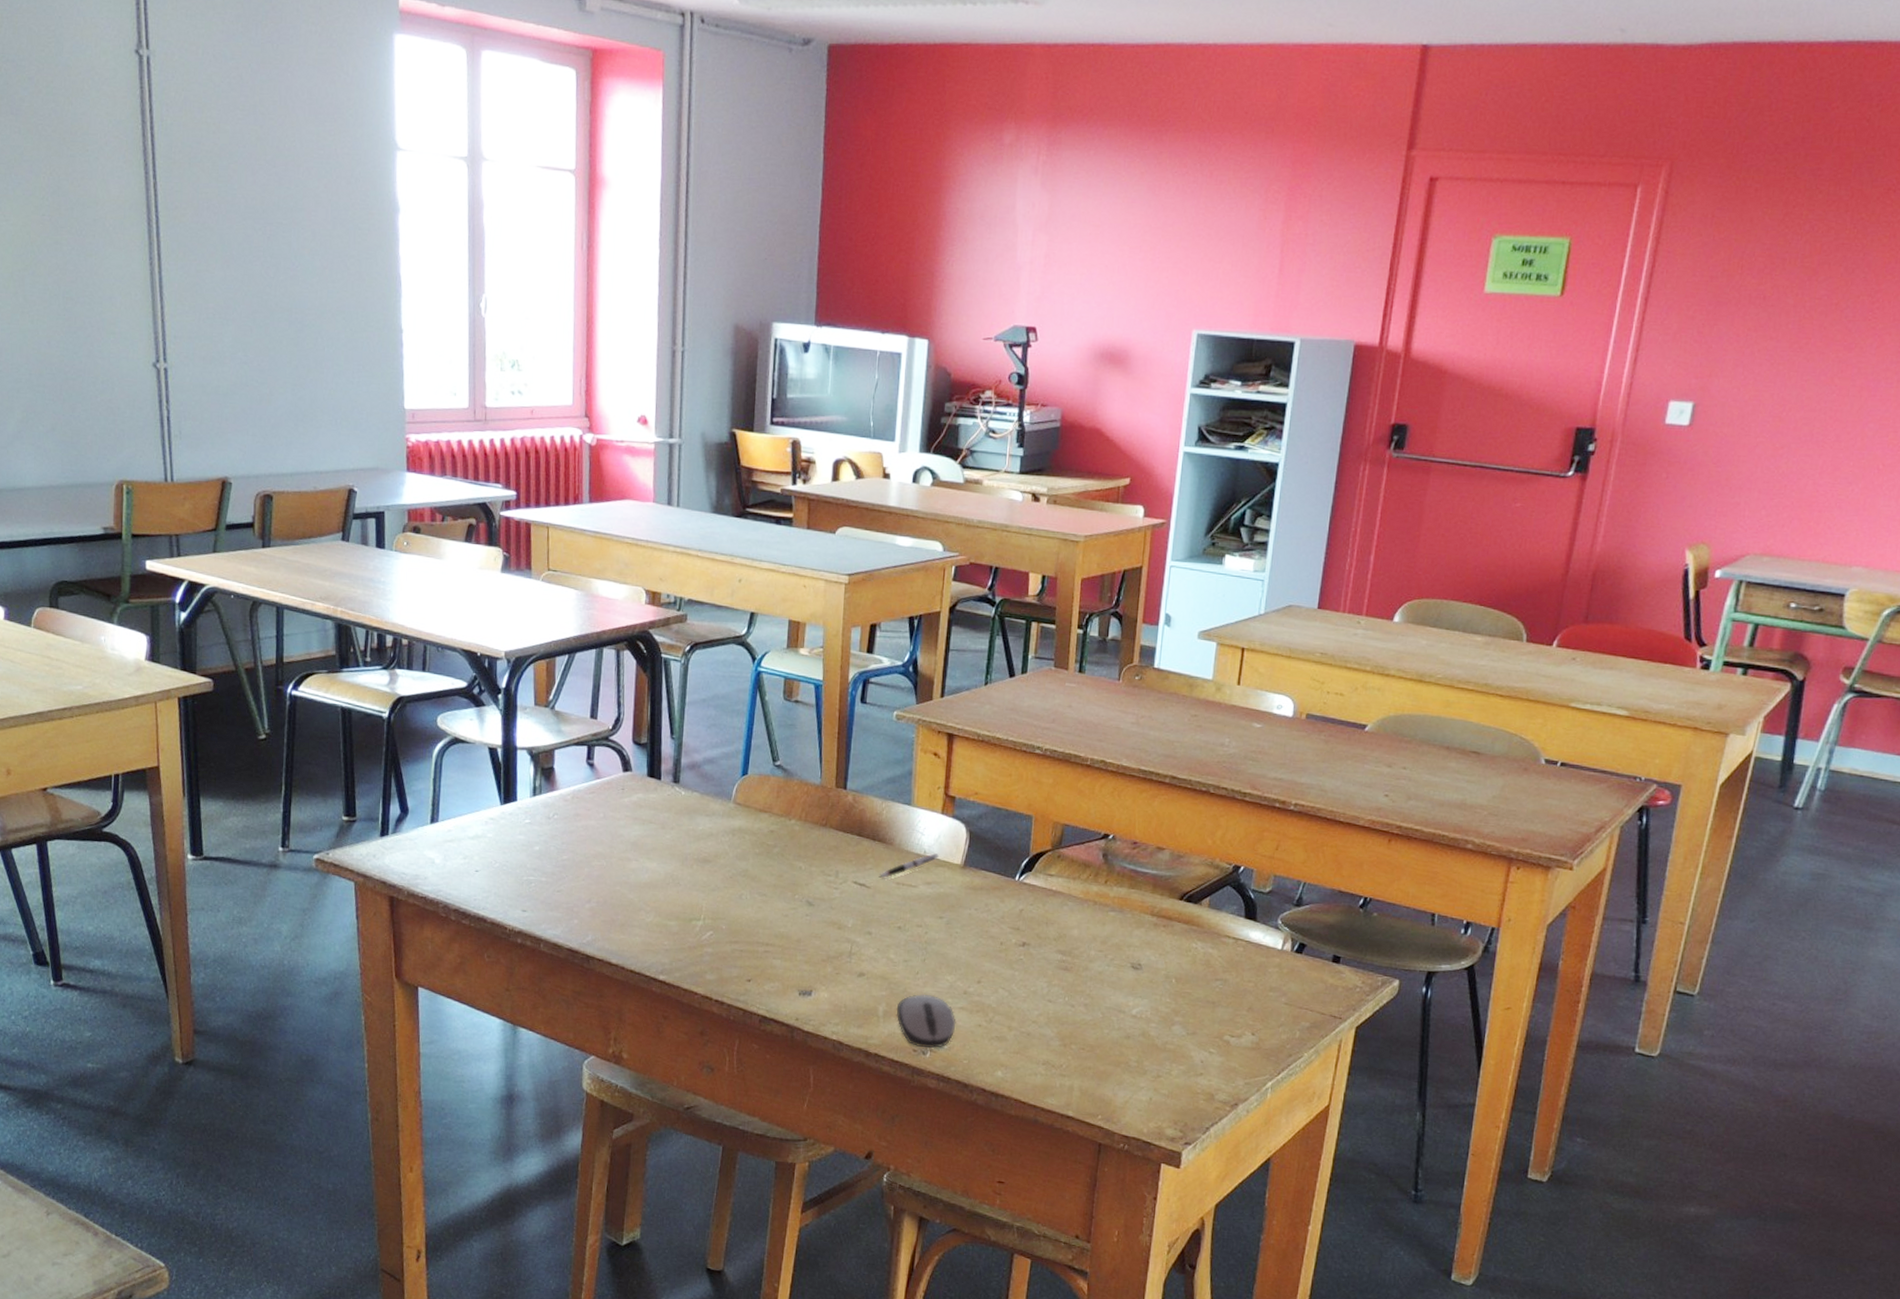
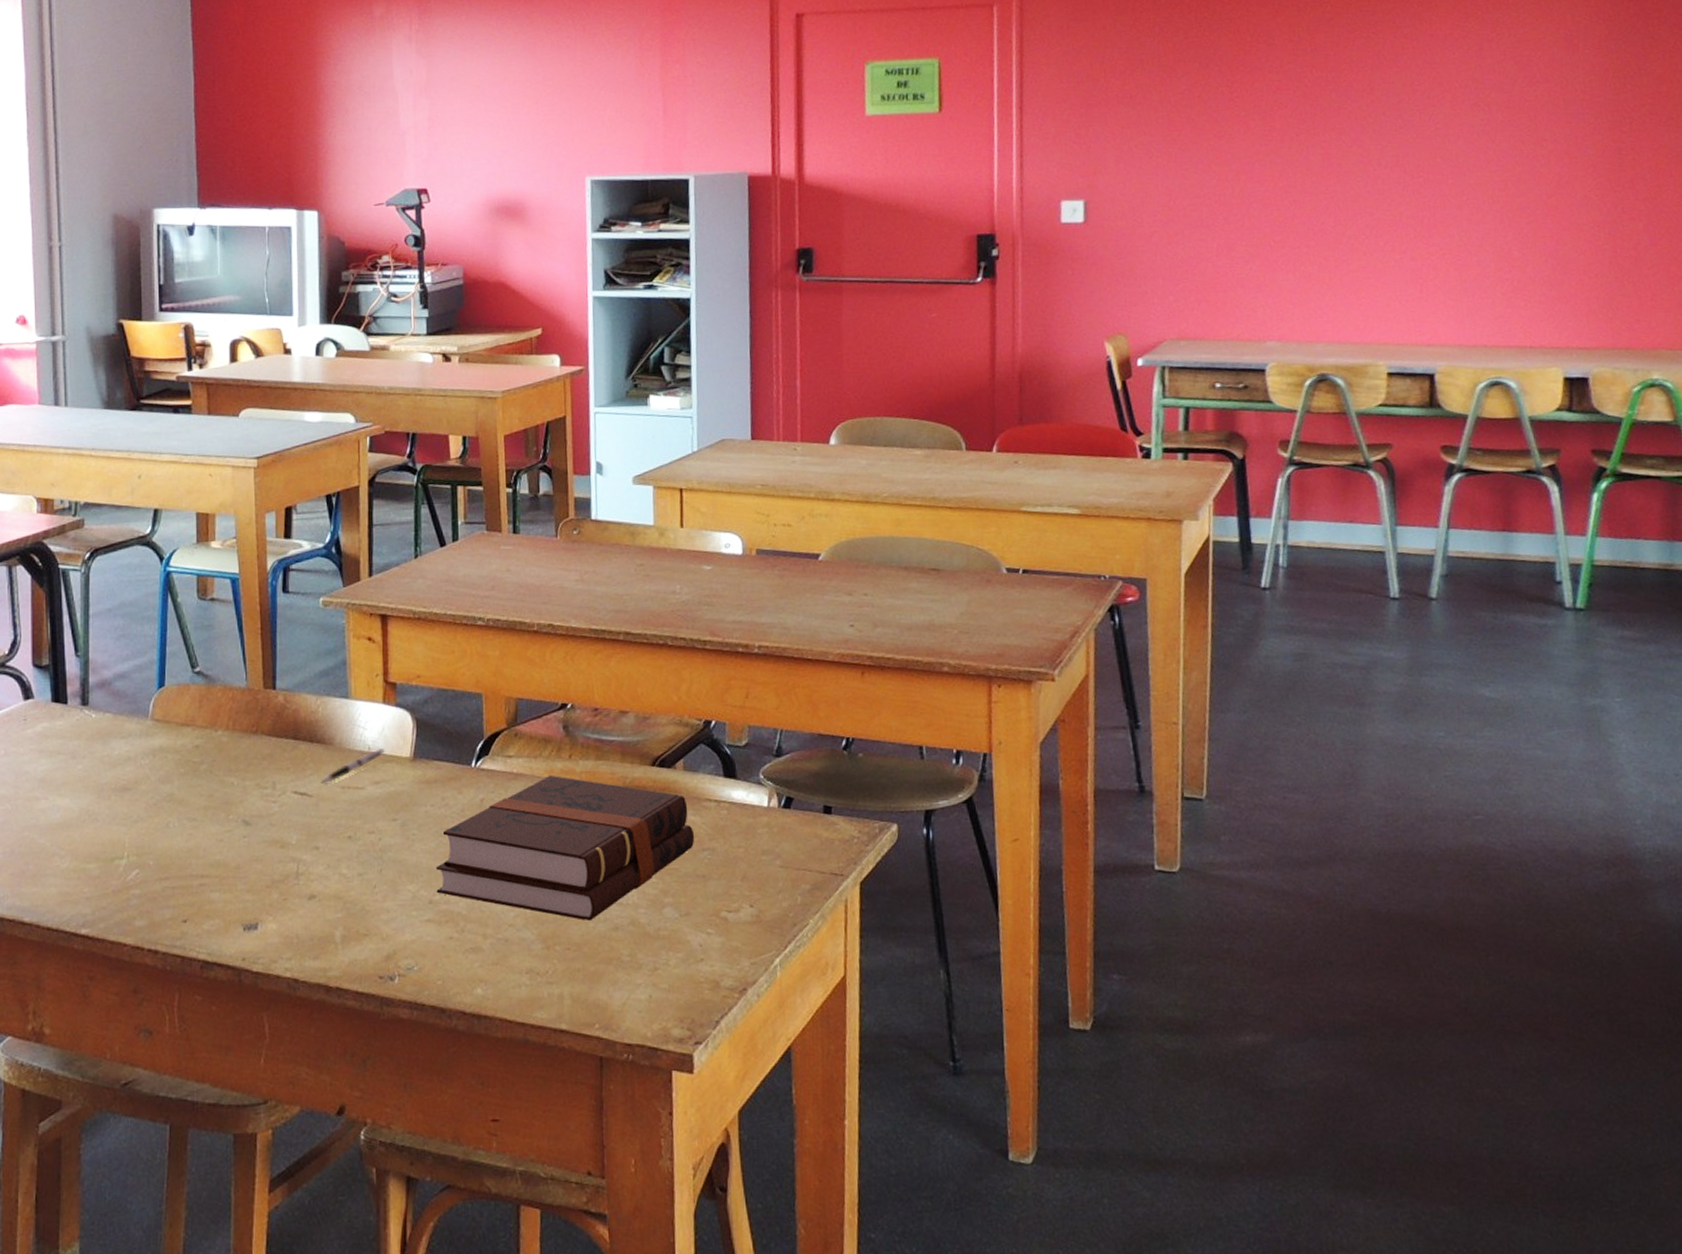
computer mouse: present [896,994,956,1049] -> none [355,910,424,973]
hardback book: none [971,896,1211,1028] -> present [435,775,695,921]

